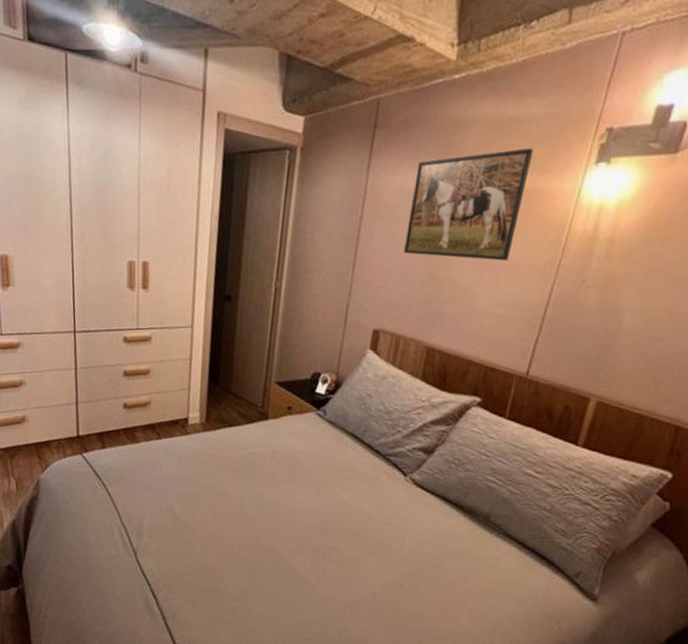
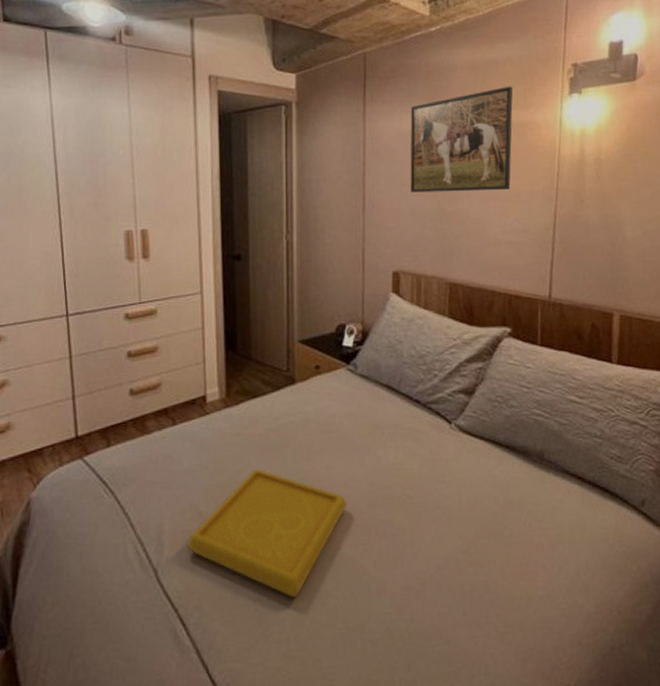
serving tray: none [162,486,301,594] -> present [187,469,348,598]

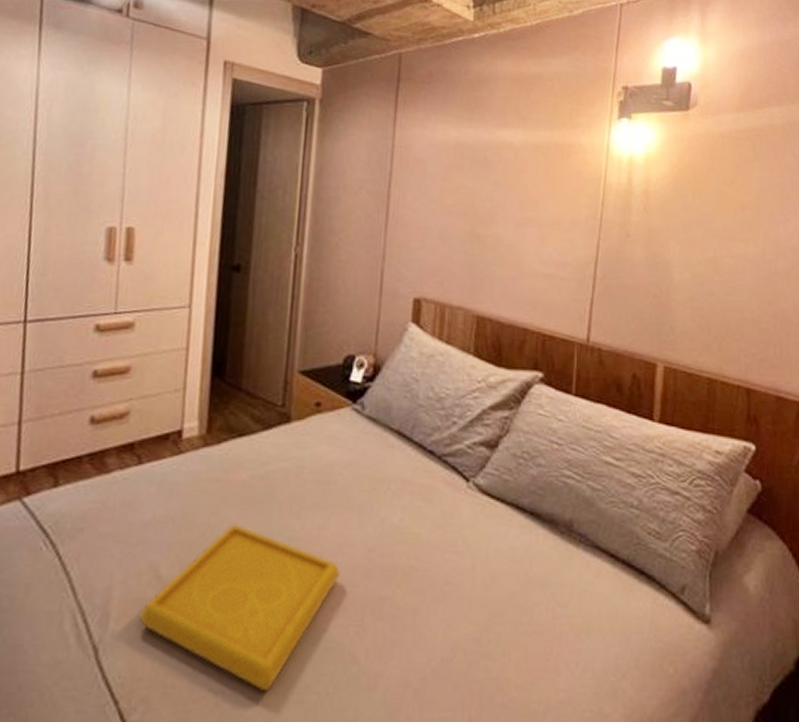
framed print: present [410,86,513,192] -> none [440,103,559,217]

